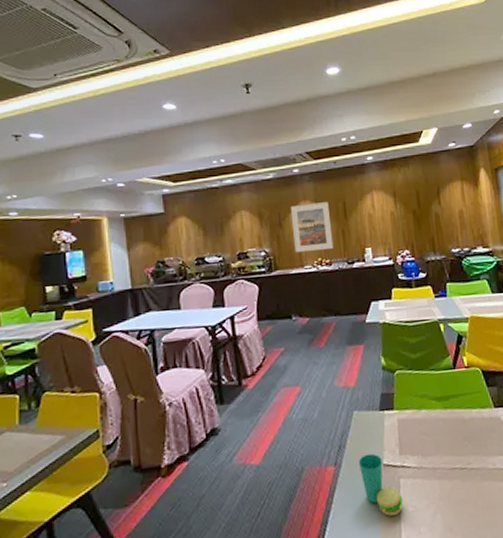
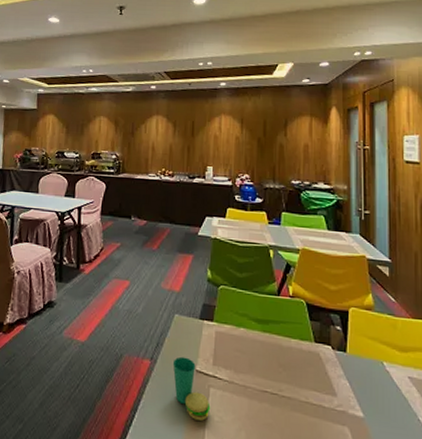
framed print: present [290,202,334,253] -> none [142,118,179,162]

